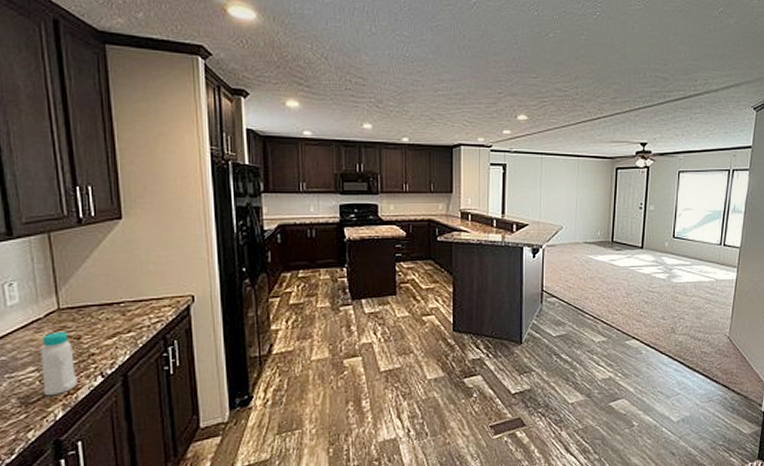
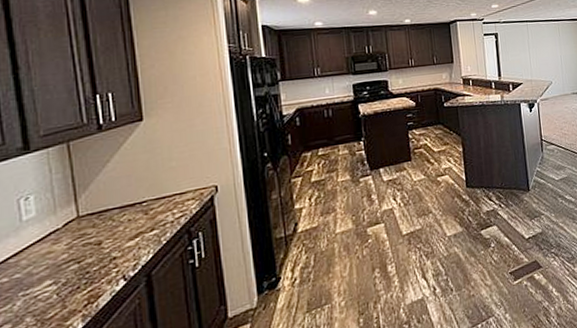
bottle: present [41,332,78,397] -> none [58,239,98,310]

